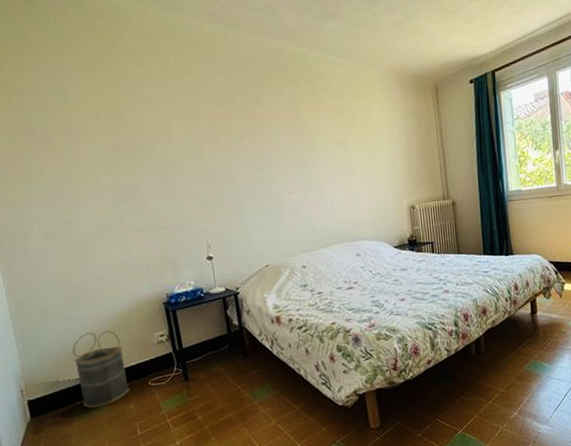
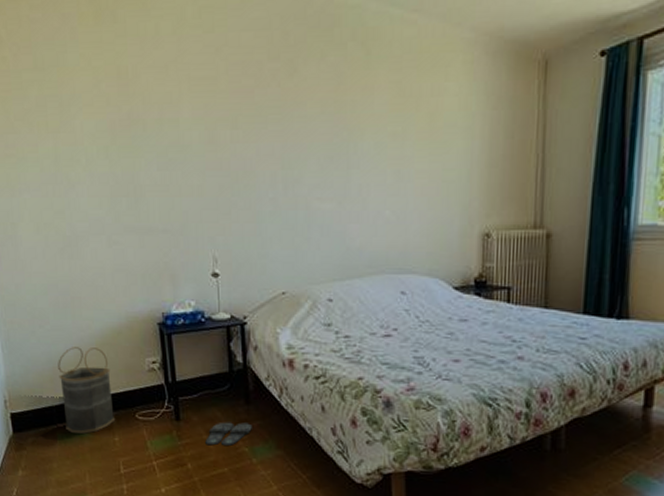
slippers: none [212,373,251,397] -> present [205,422,252,447]

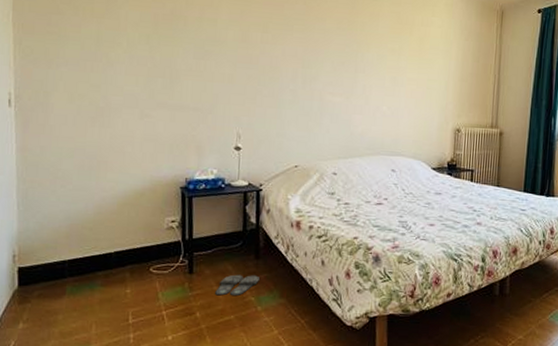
basket: present [58,347,116,434] -> none [75,206,130,286]

